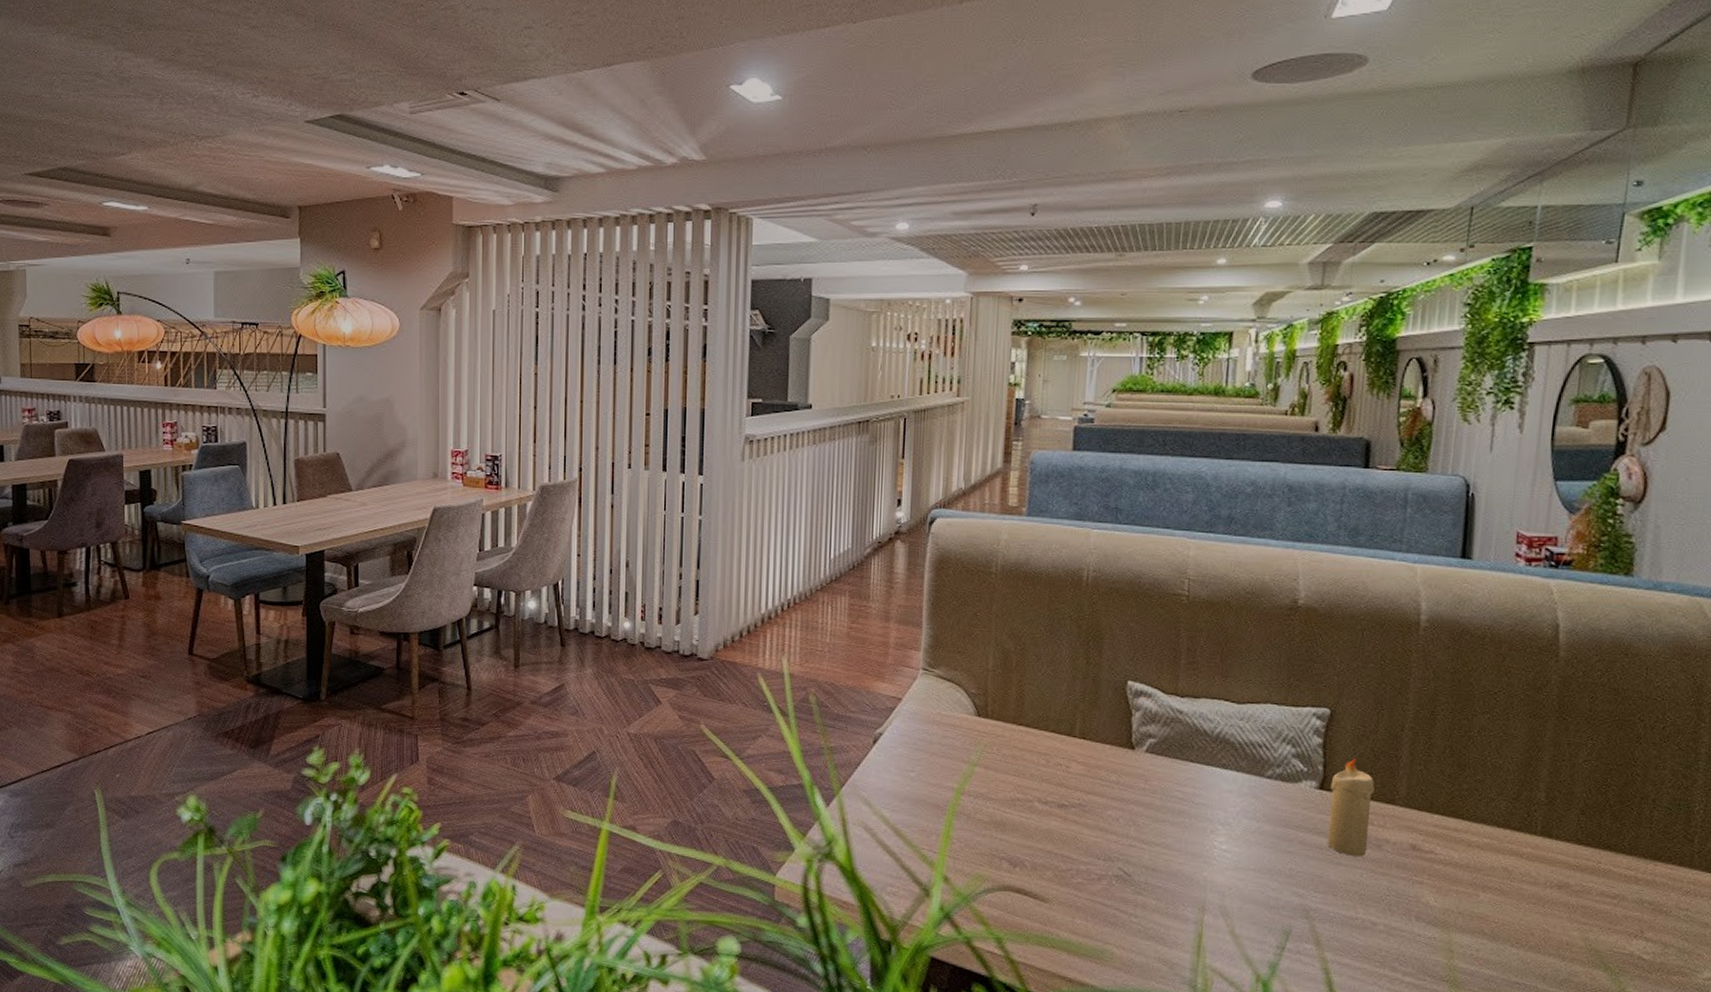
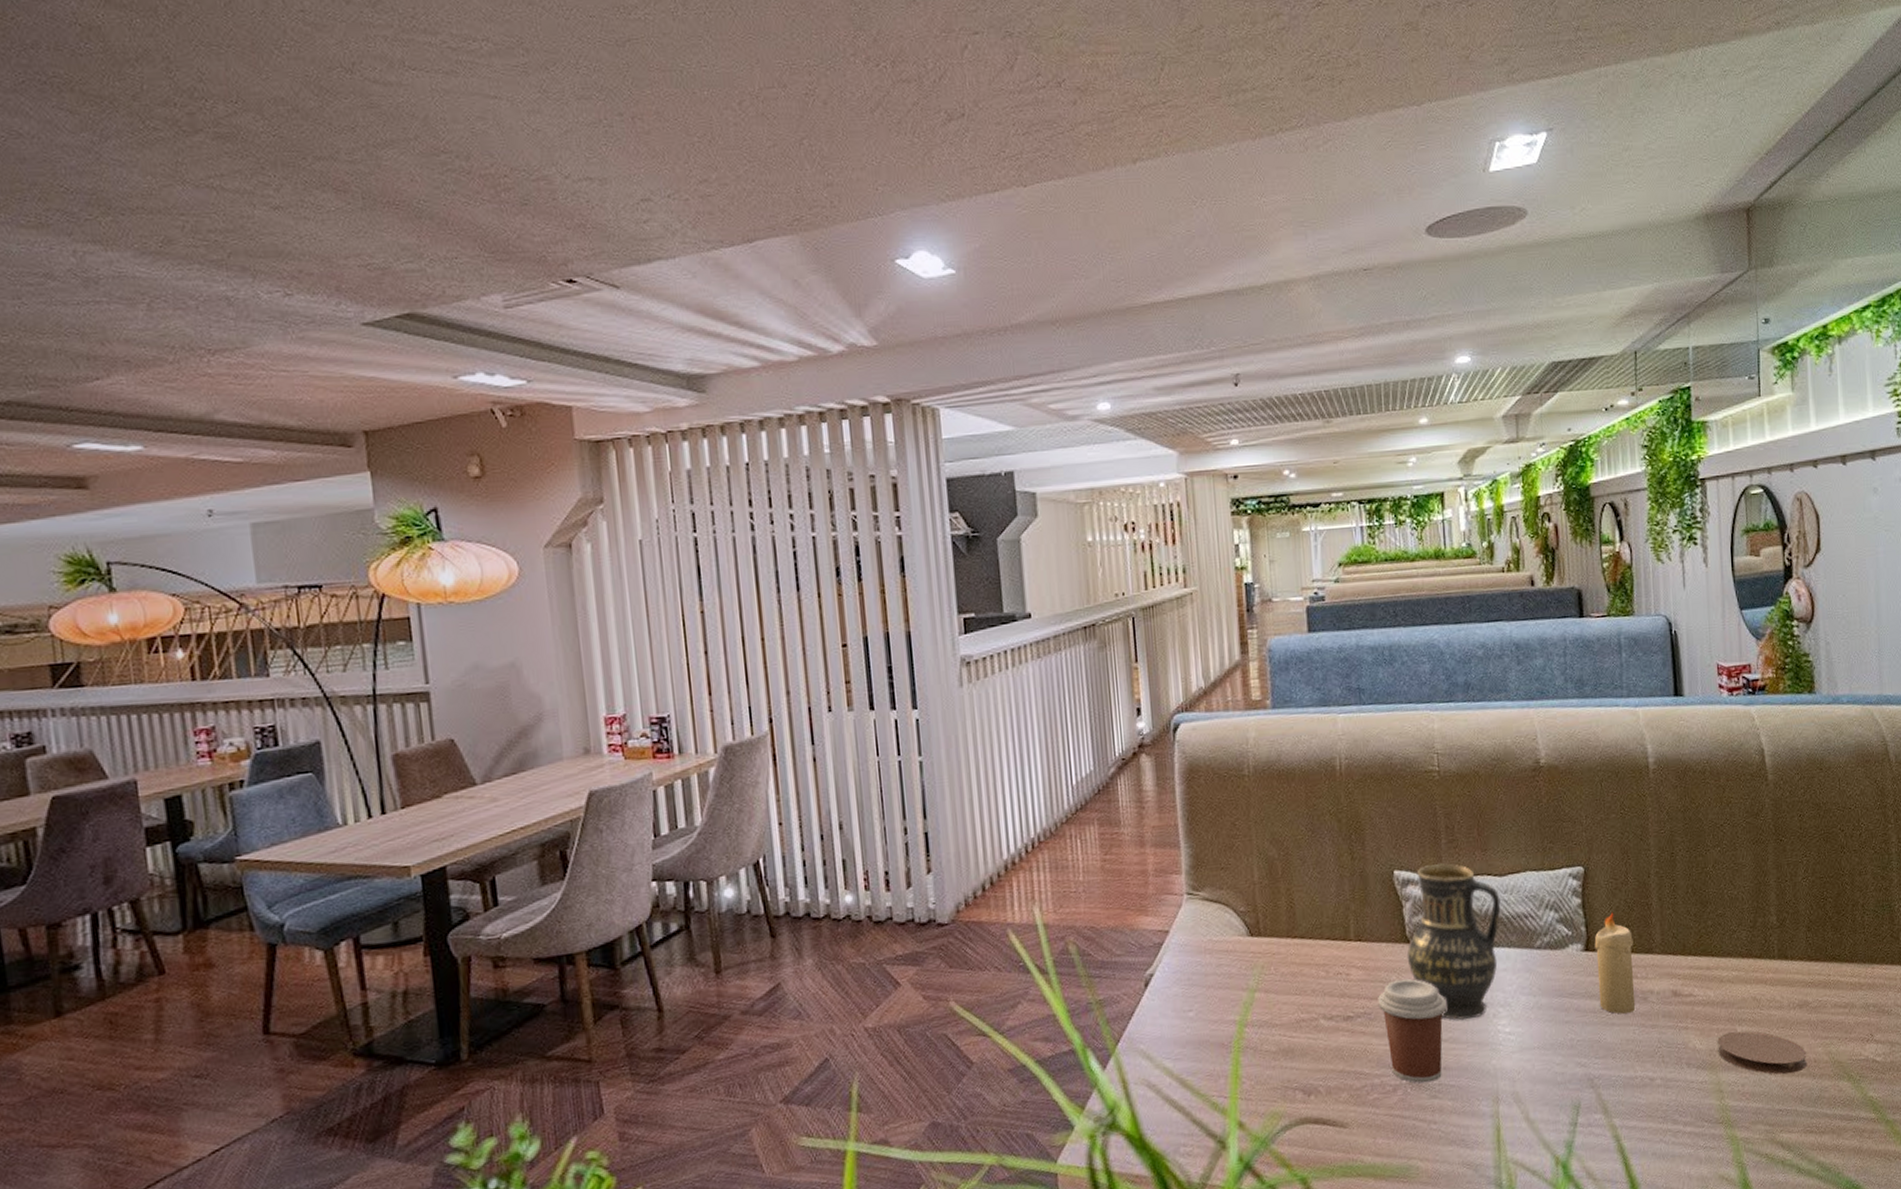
coffee cup: none [1094,780,1165,879] -> present [1378,978,1447,1084]
vase: none [1129,681,1235,830] -> present [1407,863,1501,1021]
coaster: none [1454,896,1559,951] -> present [1717,1030,1807,1075]

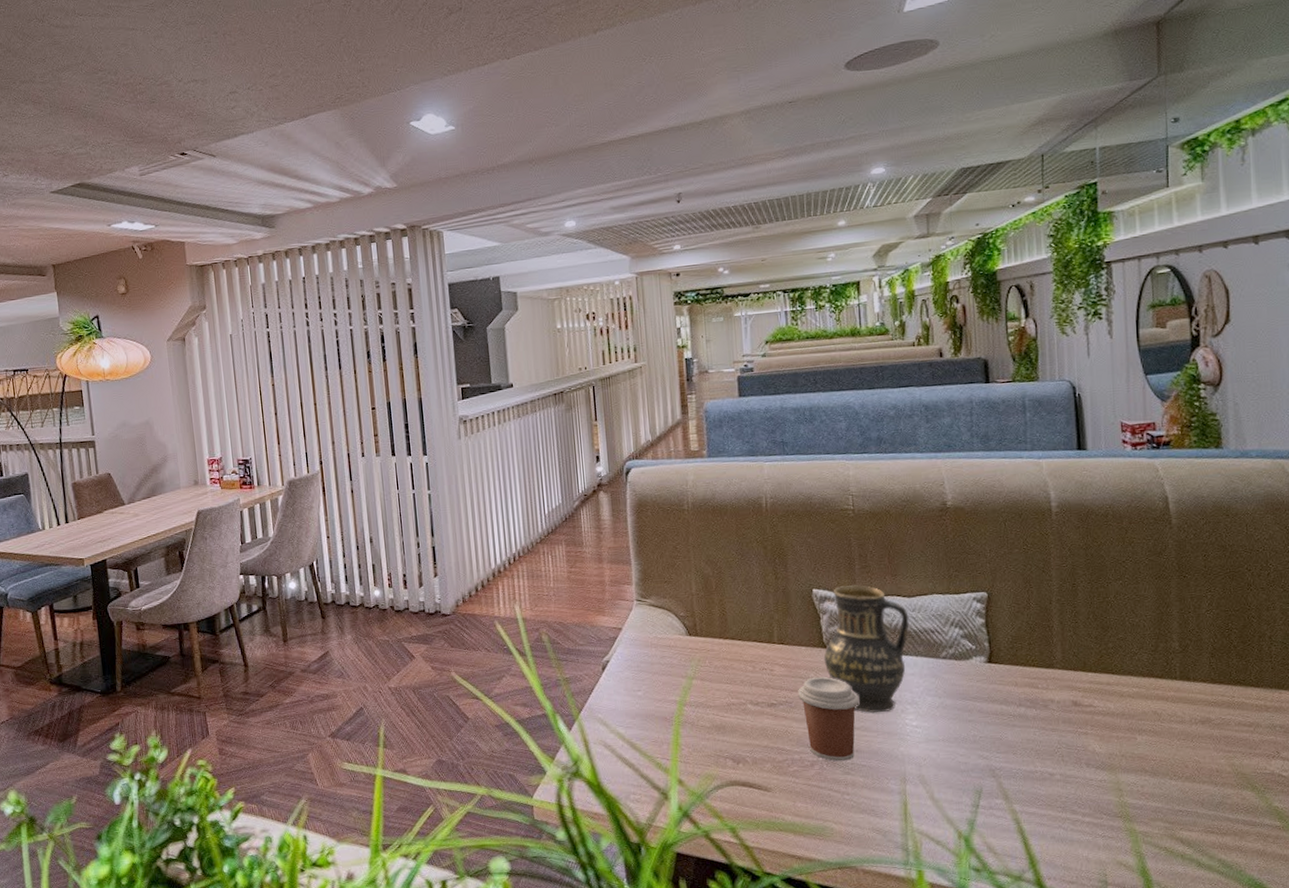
candle: present [1594,912,1636,1015] -> none [997,631,1037,718]
coaster: present [1717,1030,1807,1075] -> none [1117,739,1209,781]

